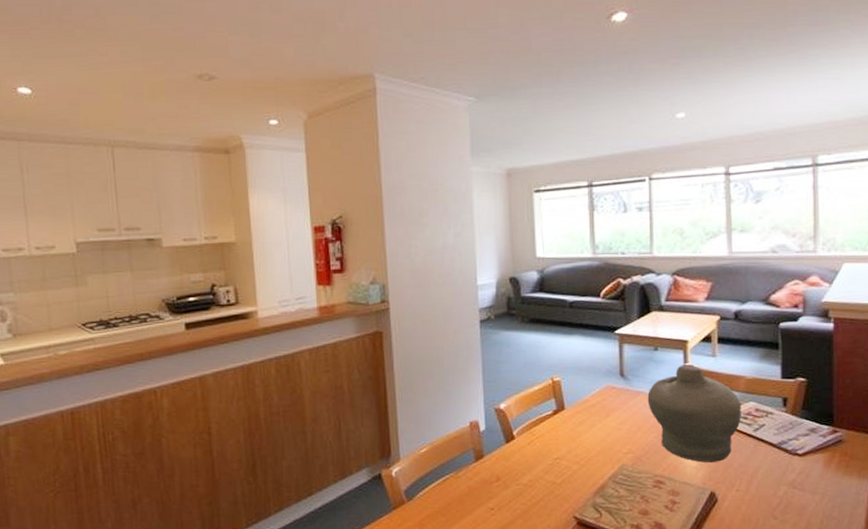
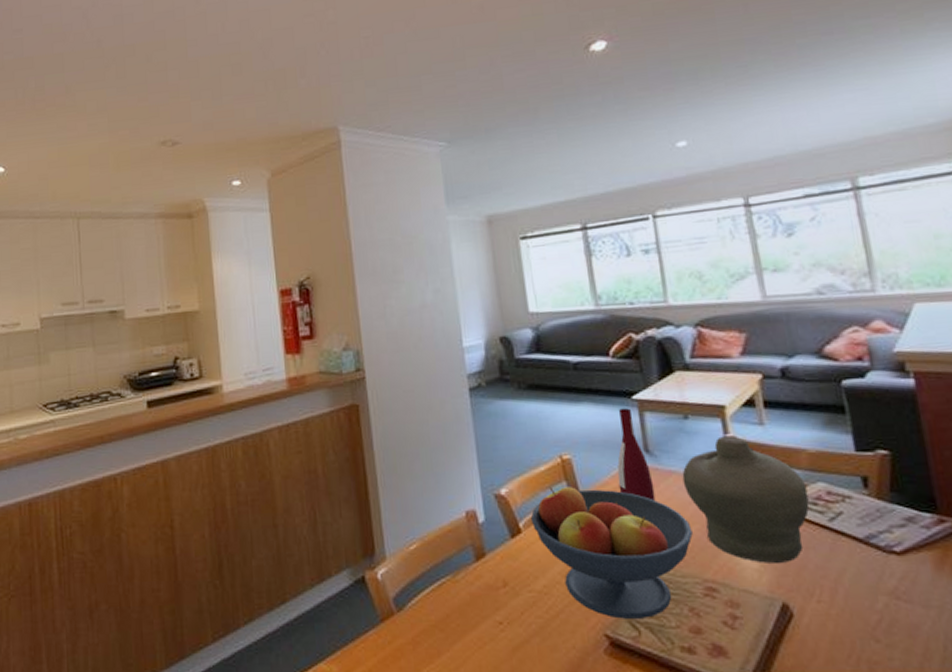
fruit bowl: none [523,402,650,505] -> present [530,486,693,619]
wine bottle: none [596,340,625,415] -> present [617,408,656,501]

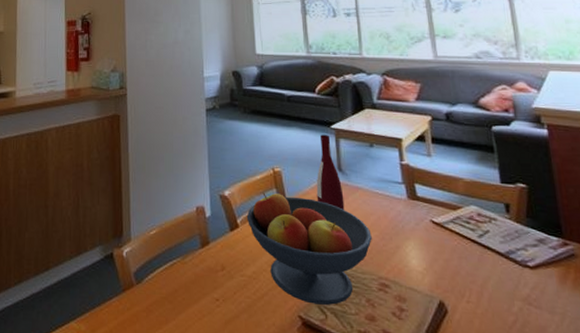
jar: present [682,436,810,563] -> none [366,163,464,268]

